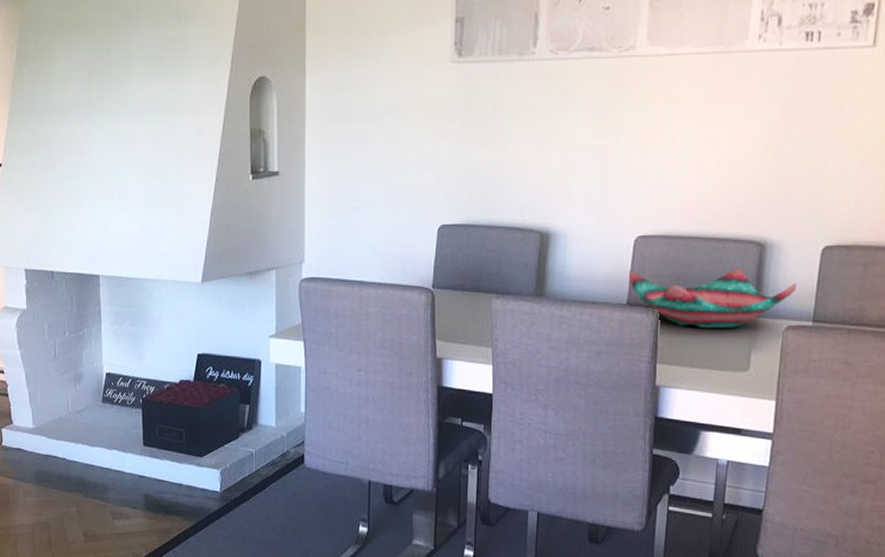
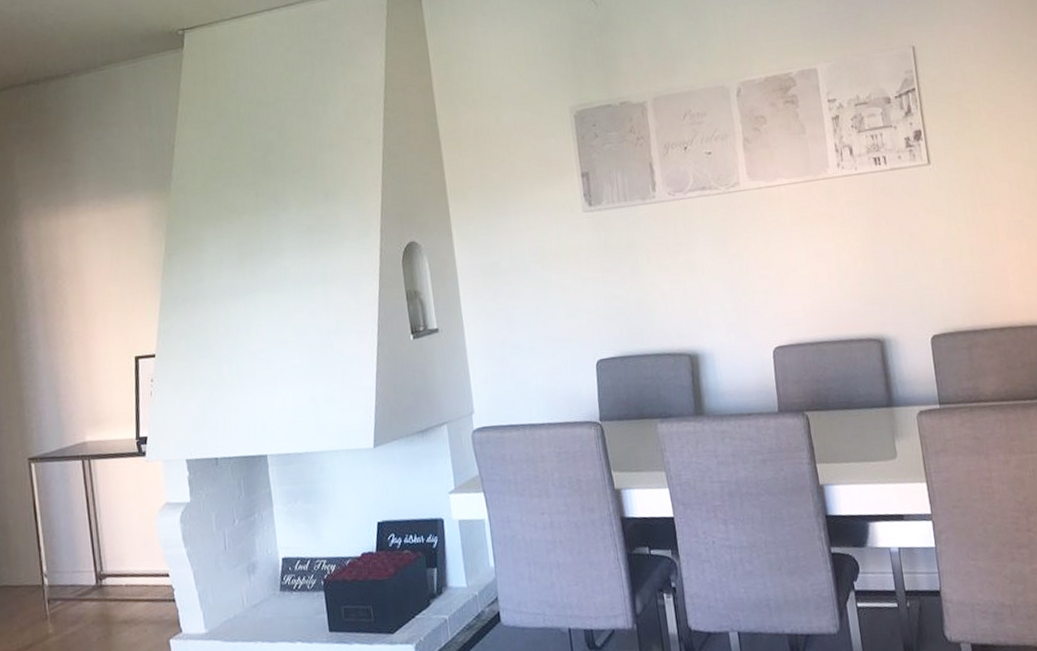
decorative bowl: present [628,268,797,329] -> none [774,364,919,425]

